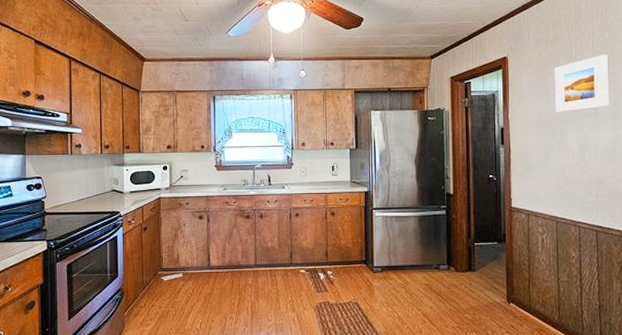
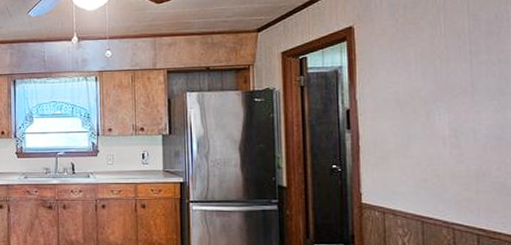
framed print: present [555,54,609,113] -> none [416,18,492,91]

